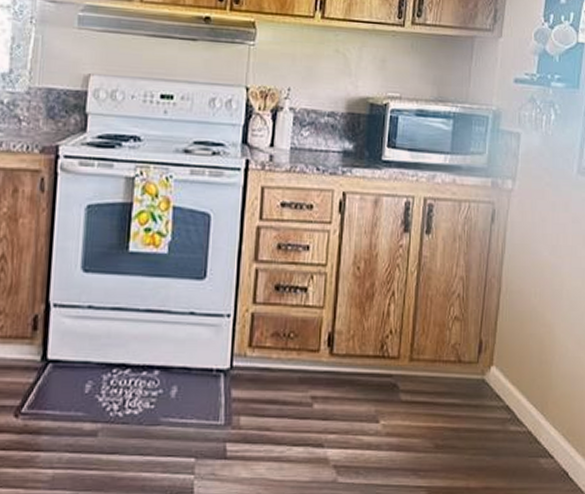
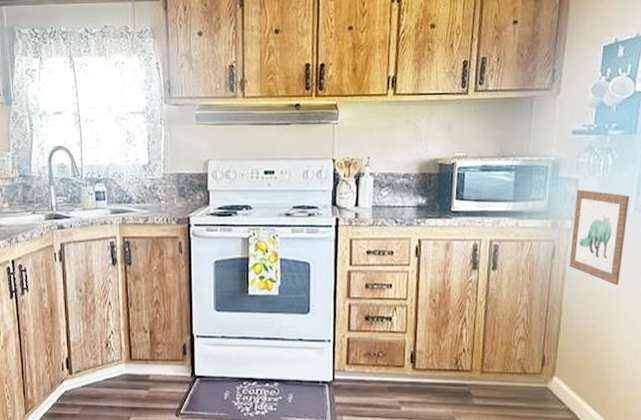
wall art: none [509,145,572,259] -> present [569,189,629,286]

